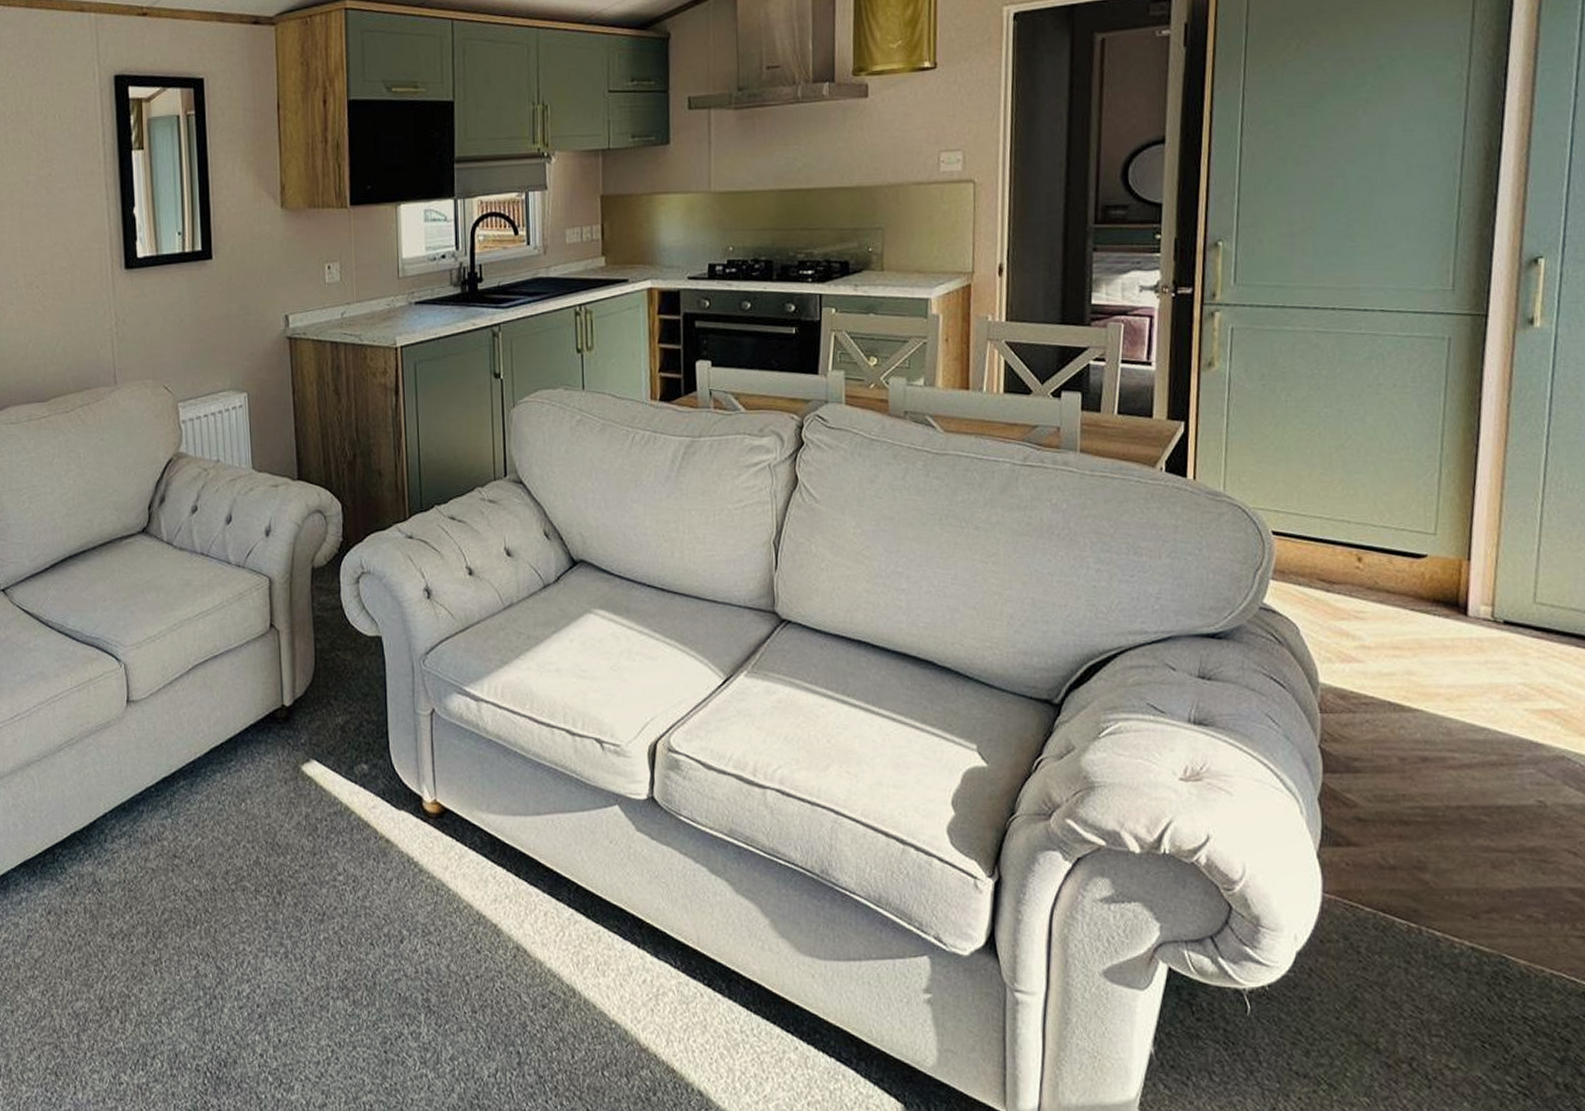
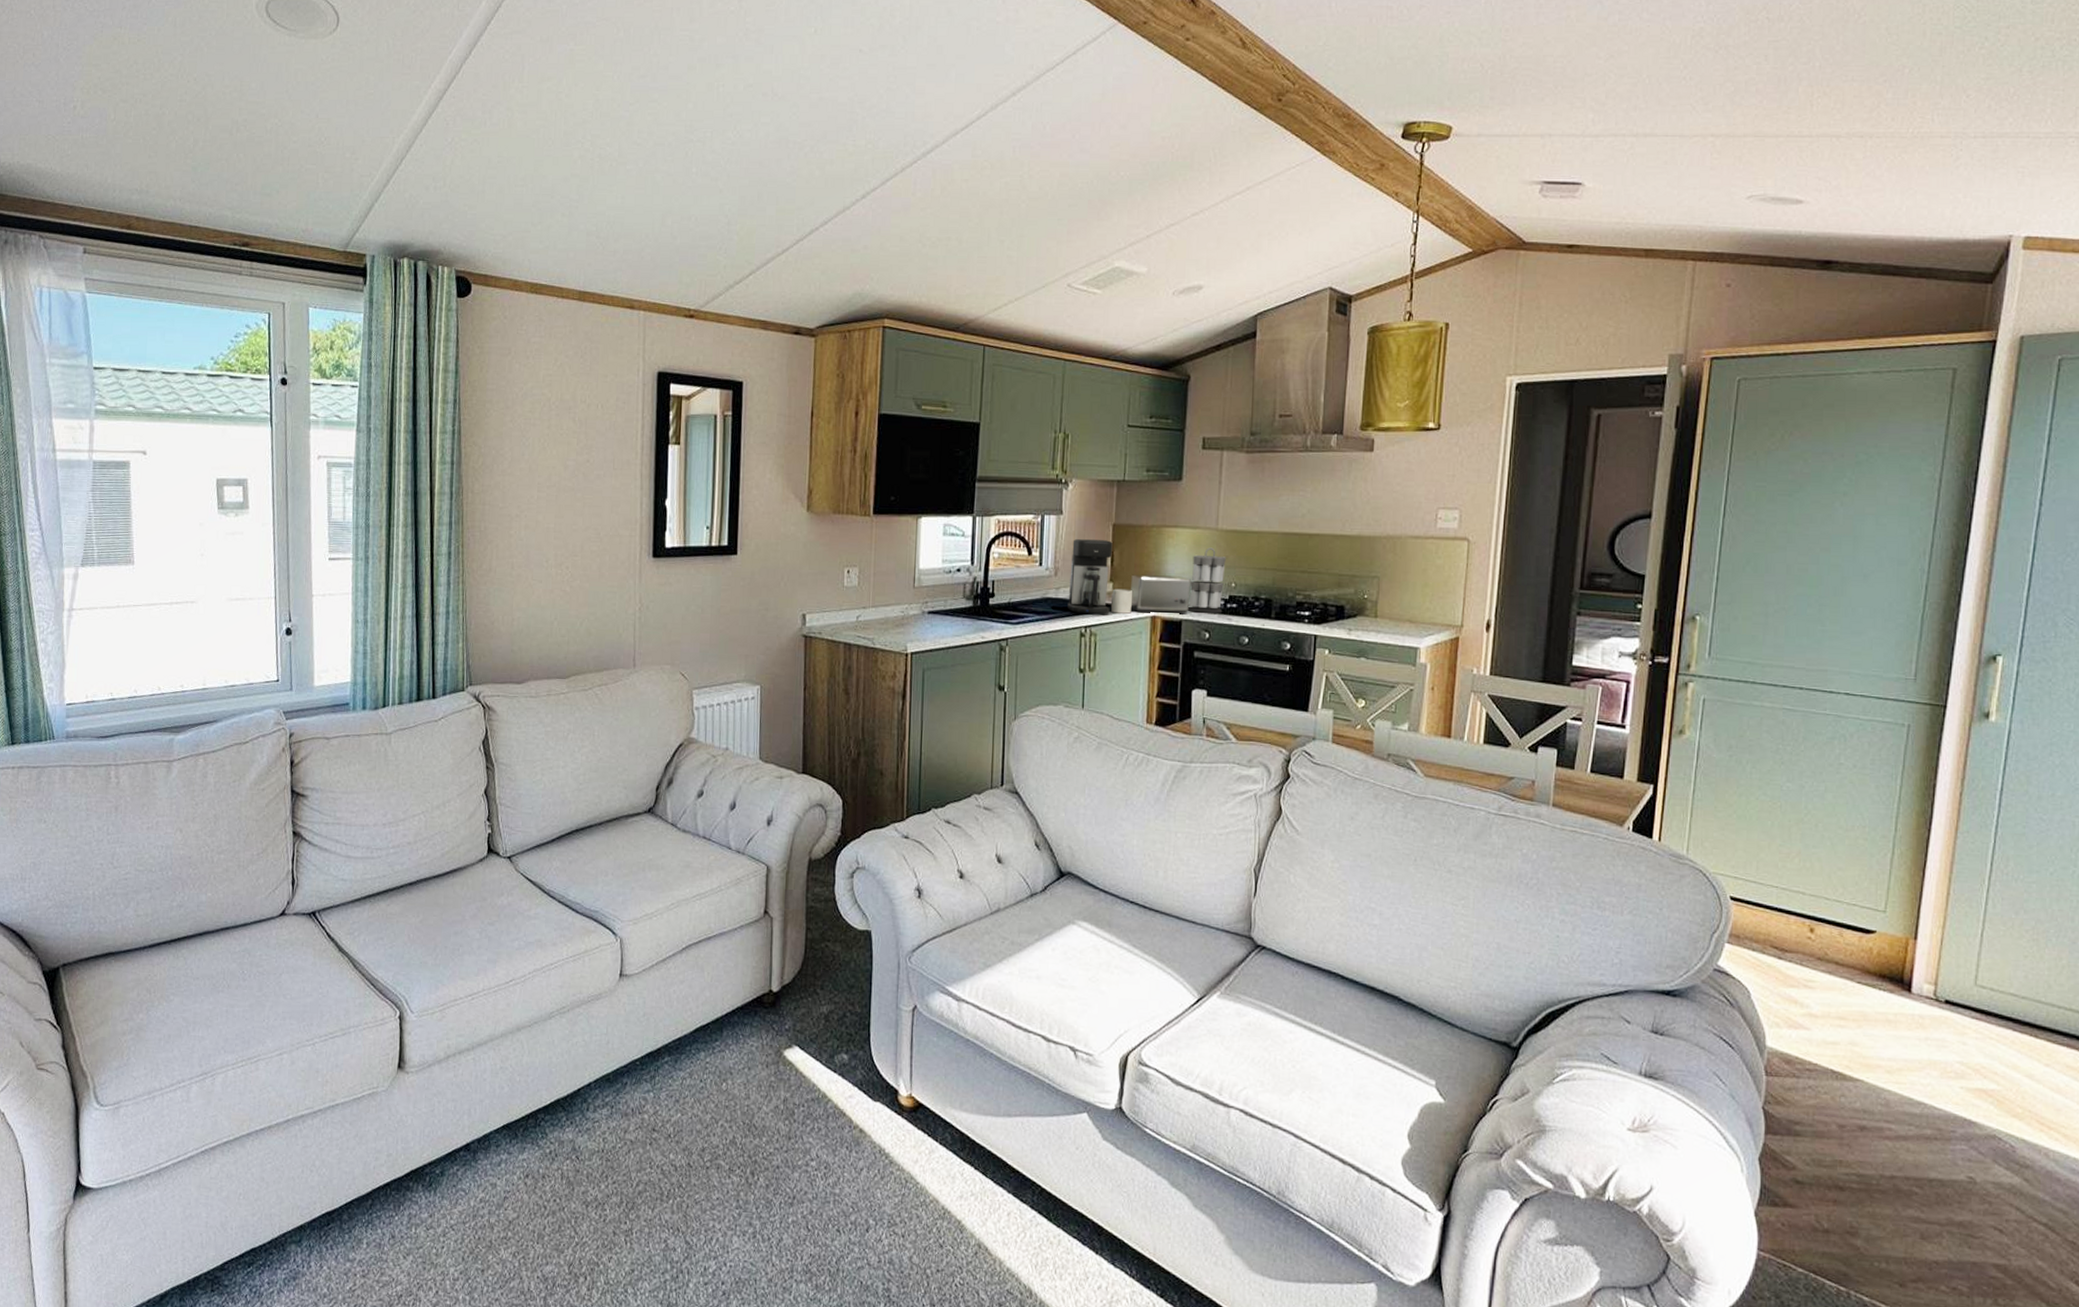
coffee maker: none [559,213,604,292] -> present [1067,539,1113,615]
mug: none [604,262,628,288] -> present [1110,588,1133,614]
toaster: none [623,244,688,286] -> present [1130,574,1192,615]
spice rack: none [684,211,722,281] -> present [1187,547,1226,613]

